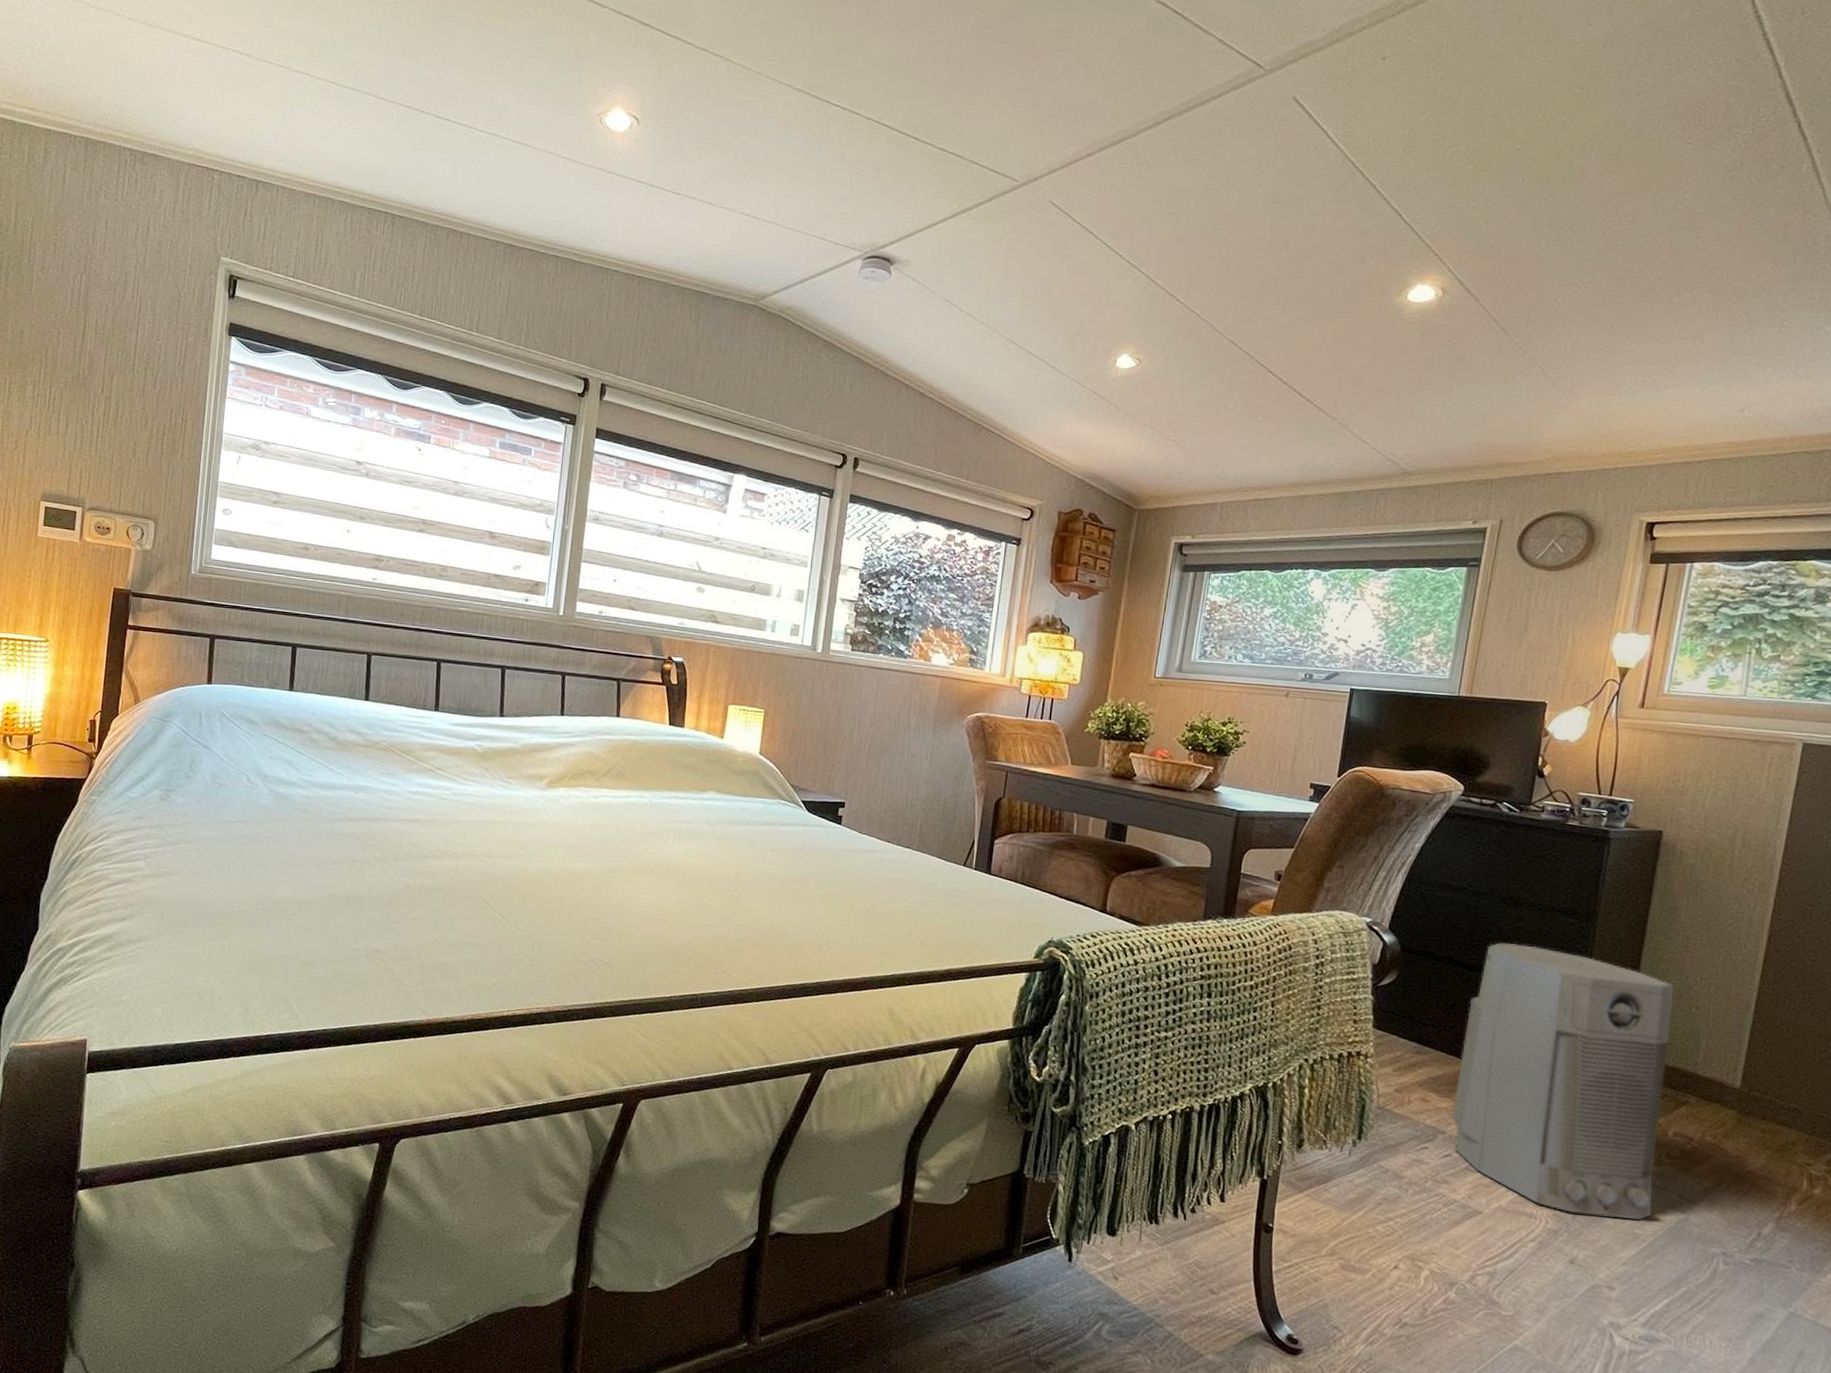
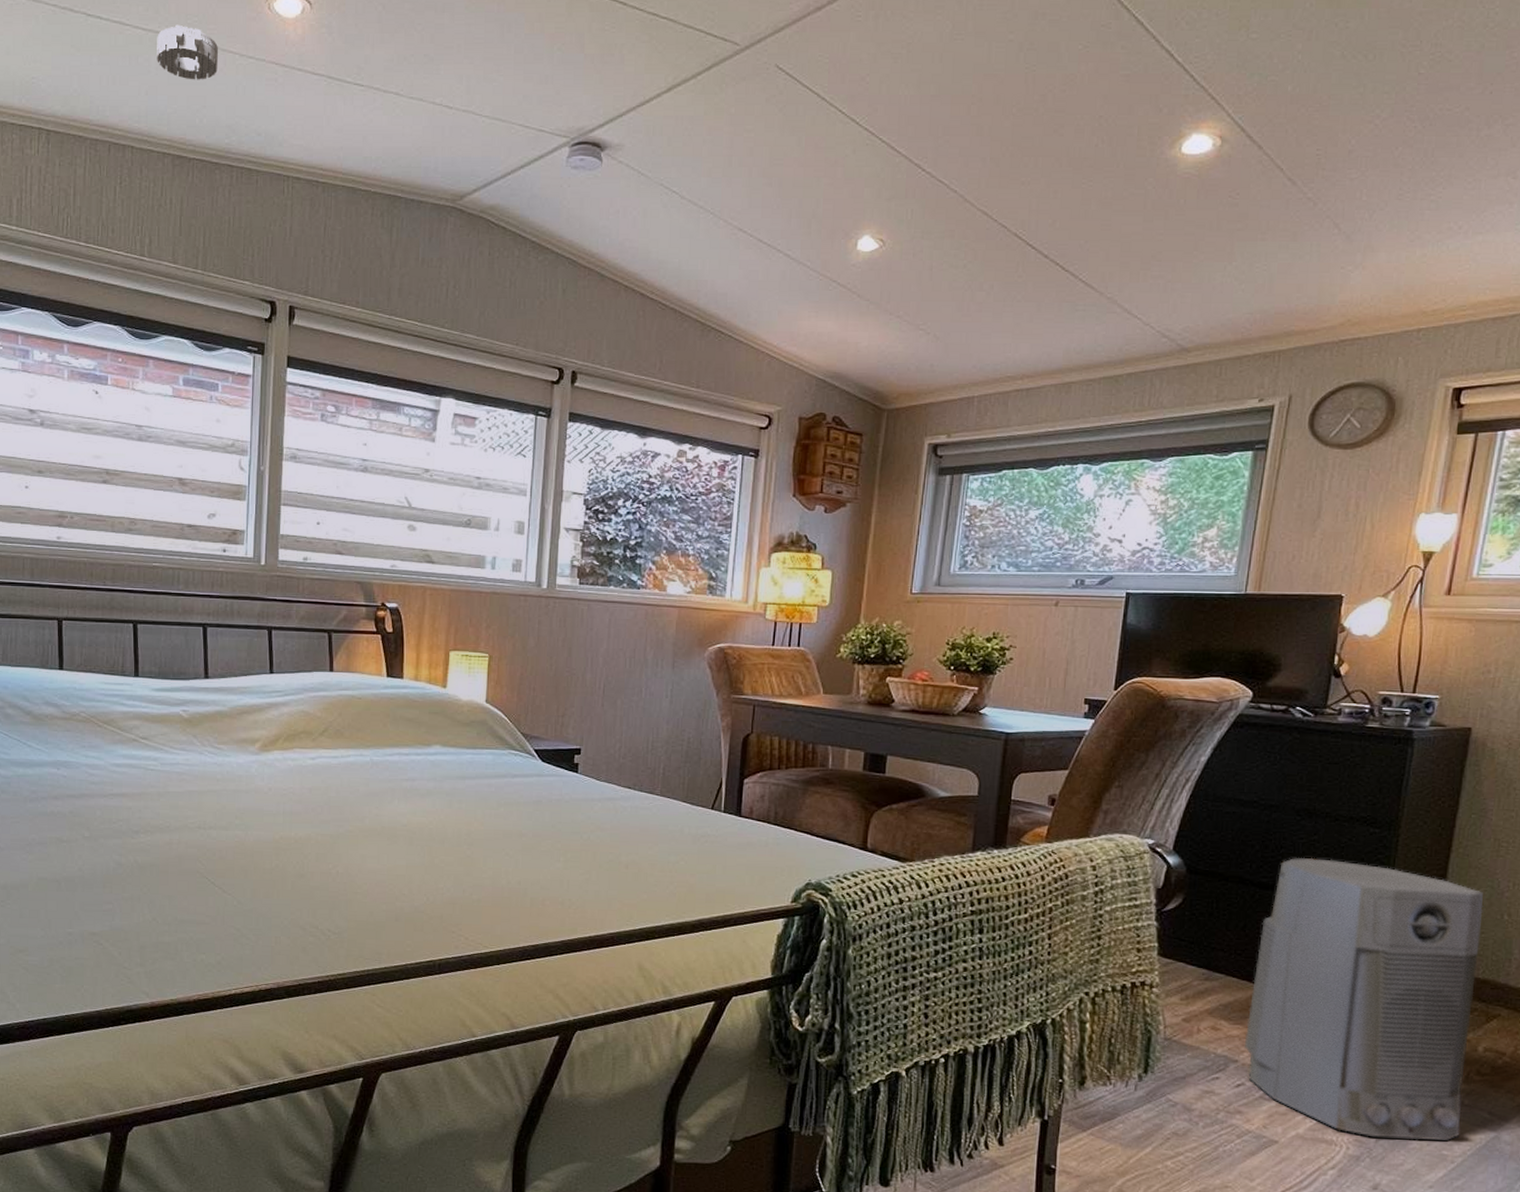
smoke detector: none [496,130,552,180] -> present [157,24,218,80]

